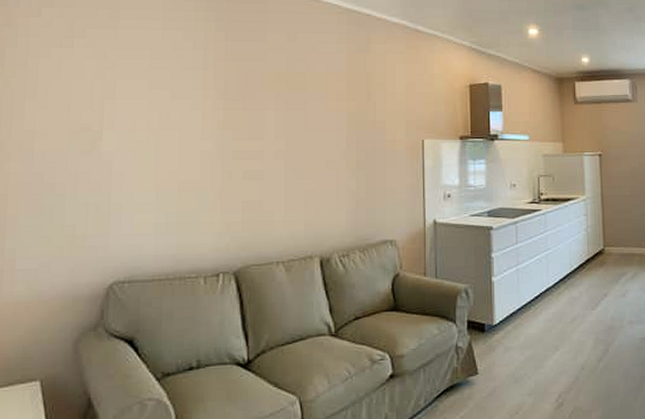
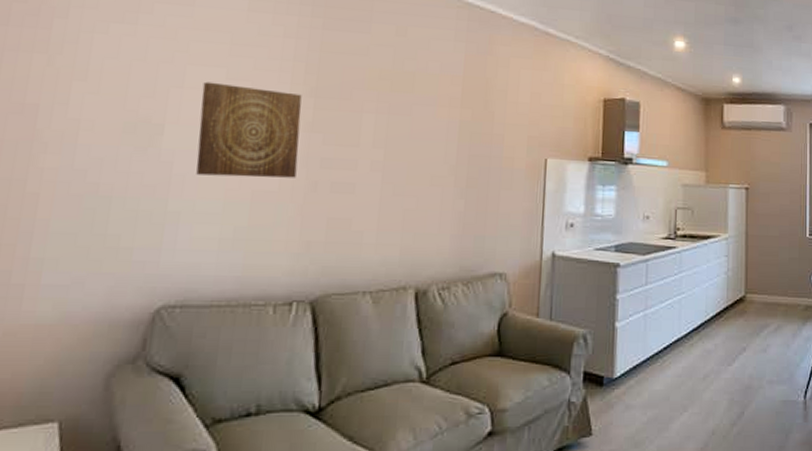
wall art: none [130,92,214,171] -> present [196,81,302,178]

